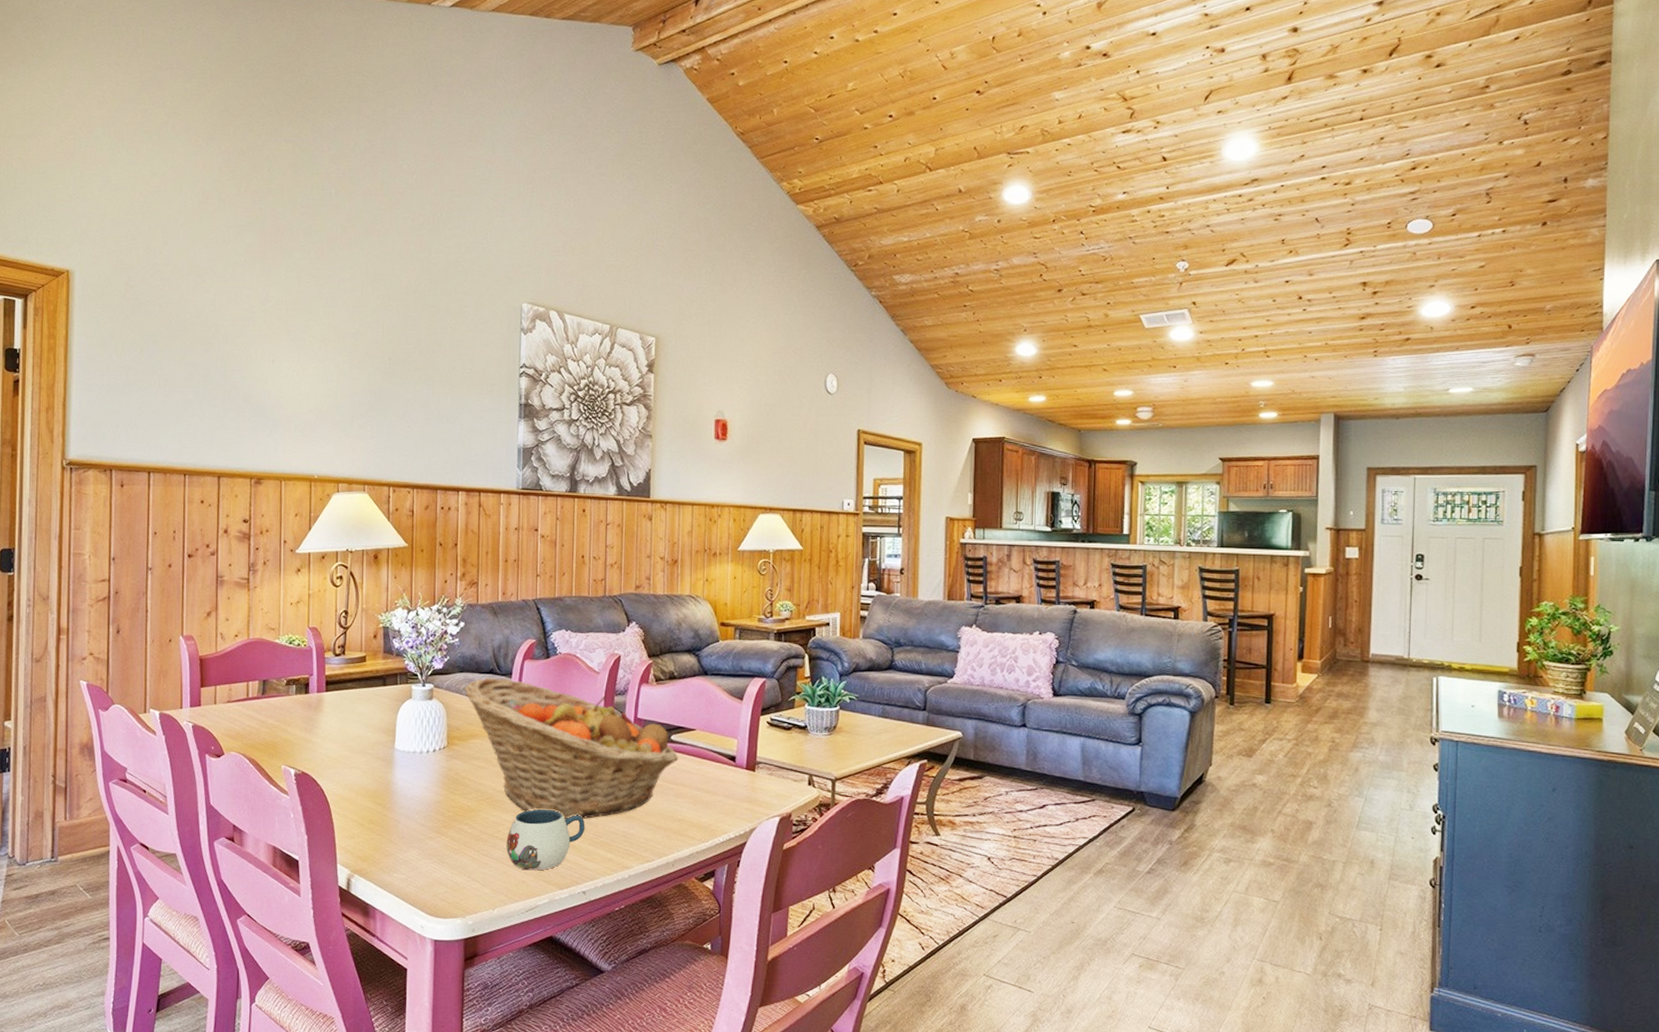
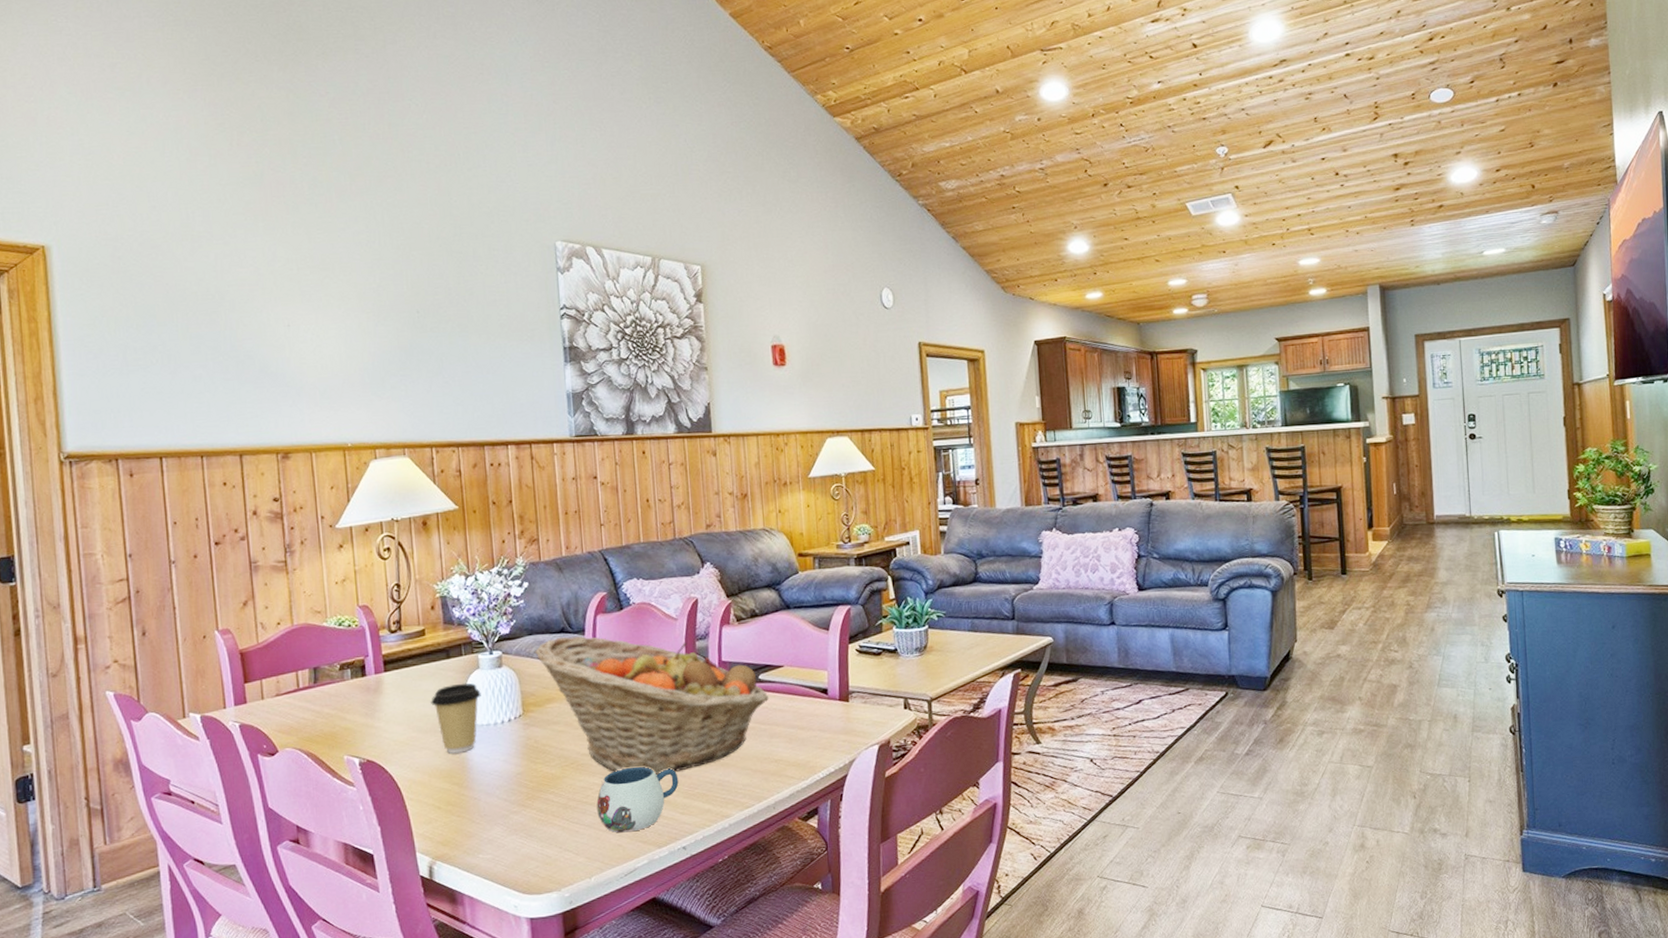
coffee cup: none [364,710,411,776] -> present [431,682,481,754]

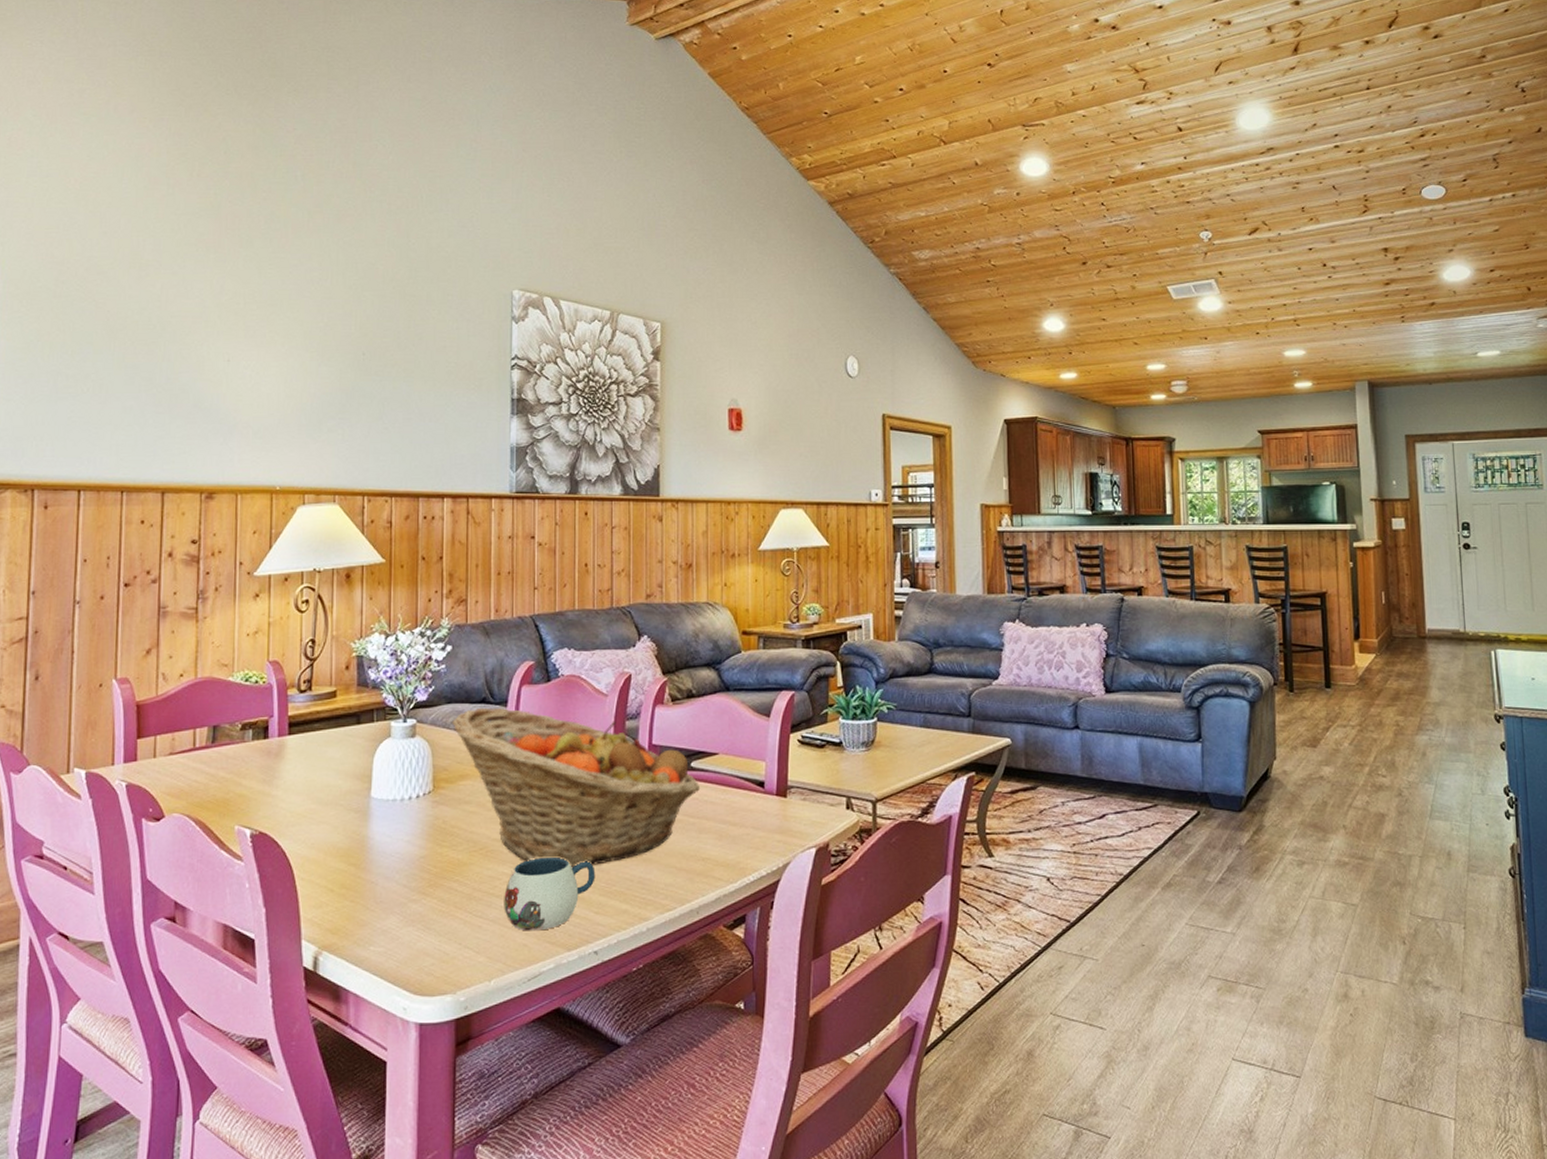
coffee cup: present [431,682,481,754] -> none [335,752,390,830]

